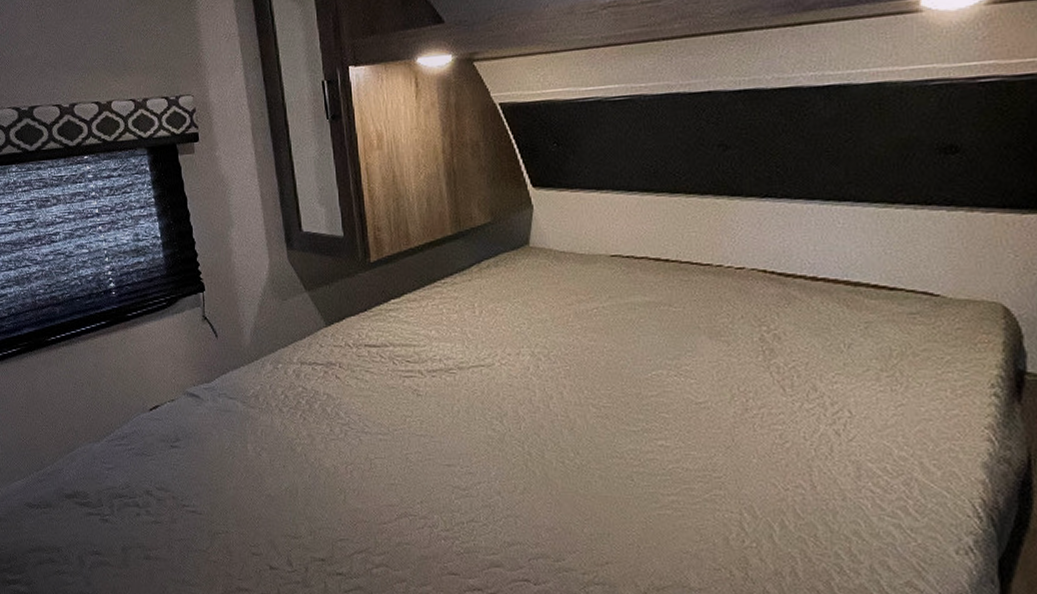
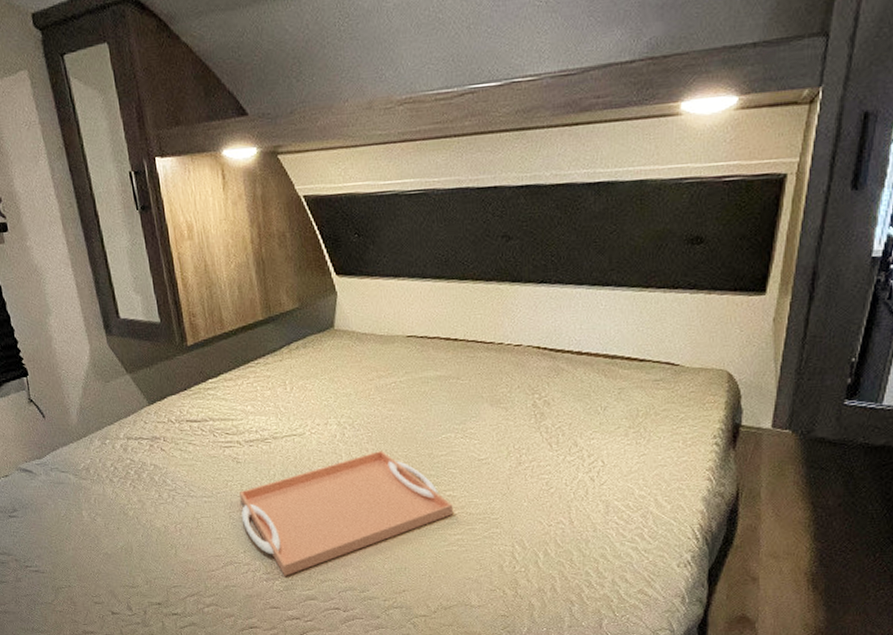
serving tray: none [419,388,667,535] -> present [239,451,454,576]

